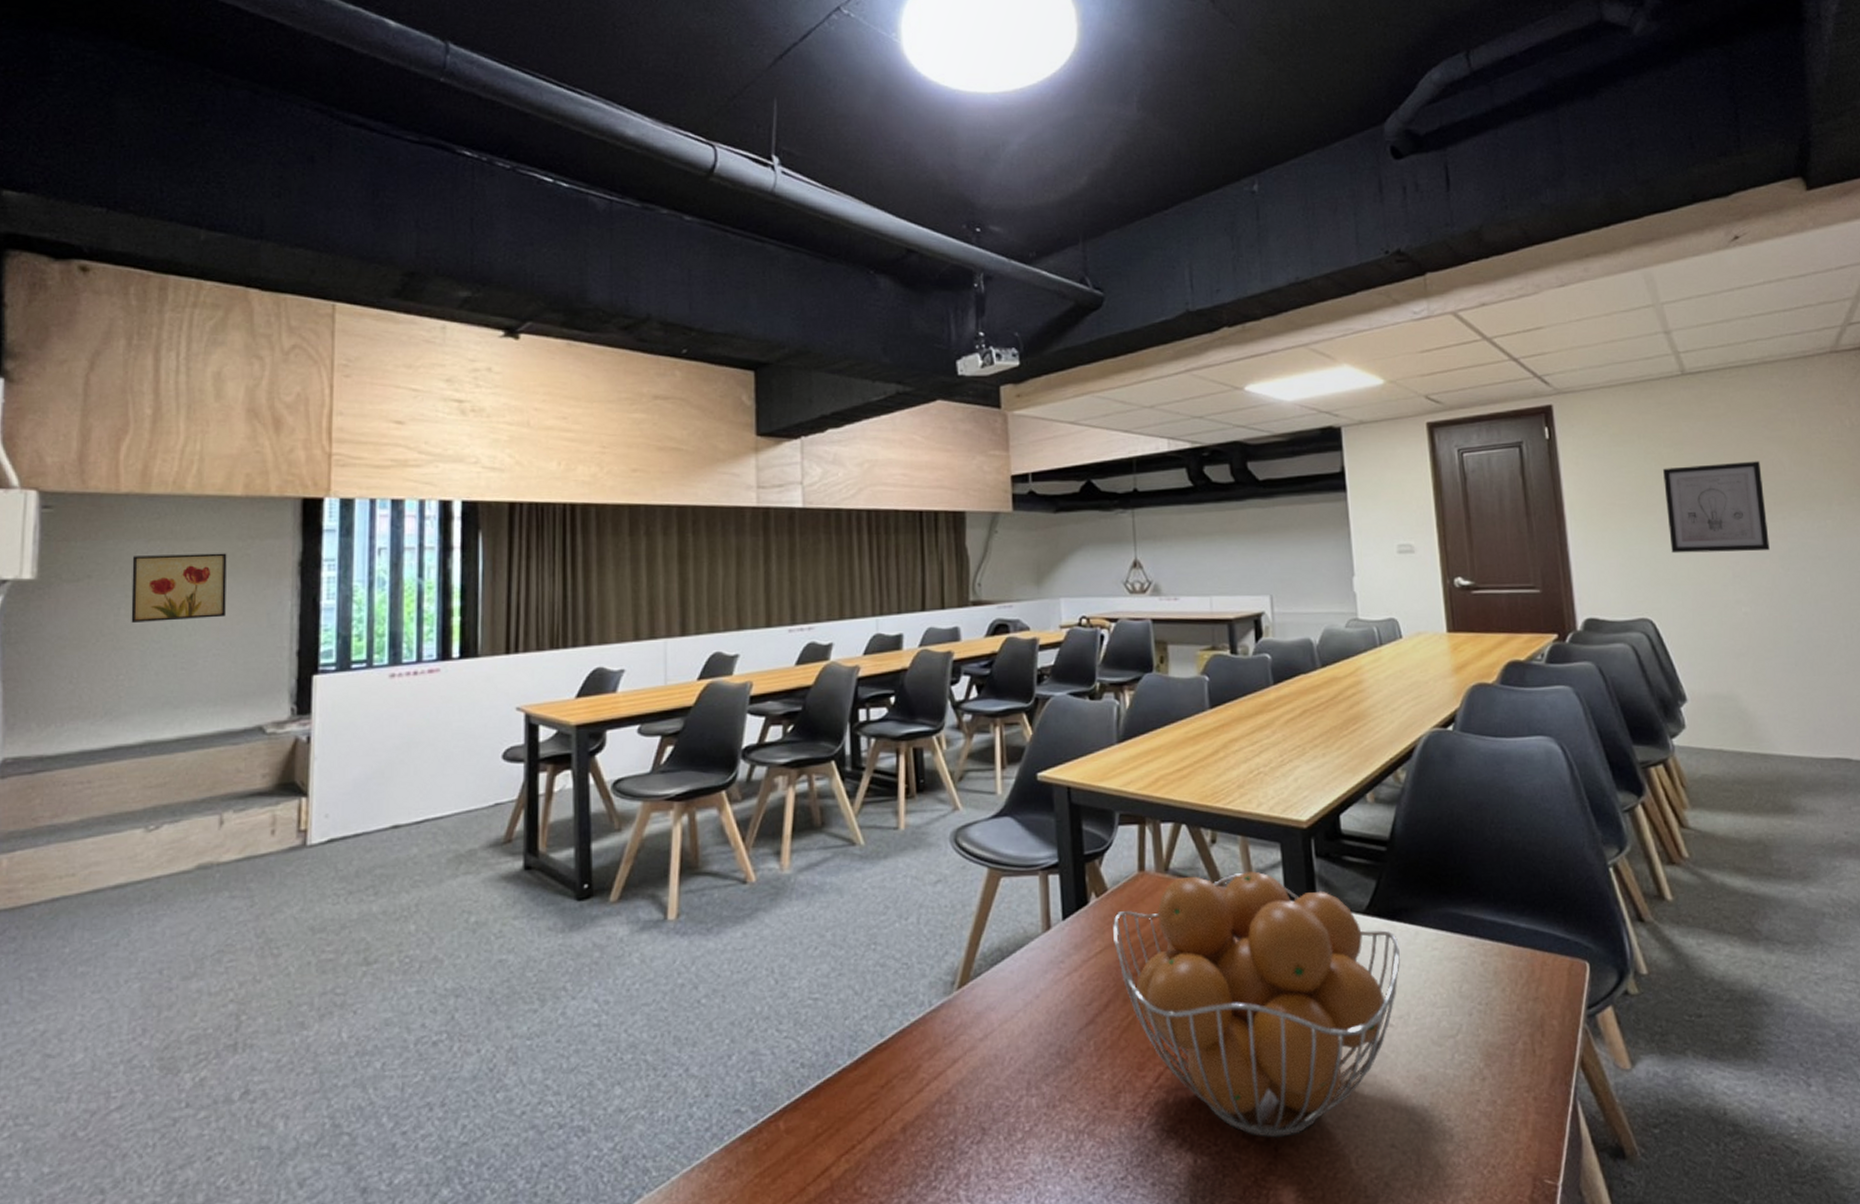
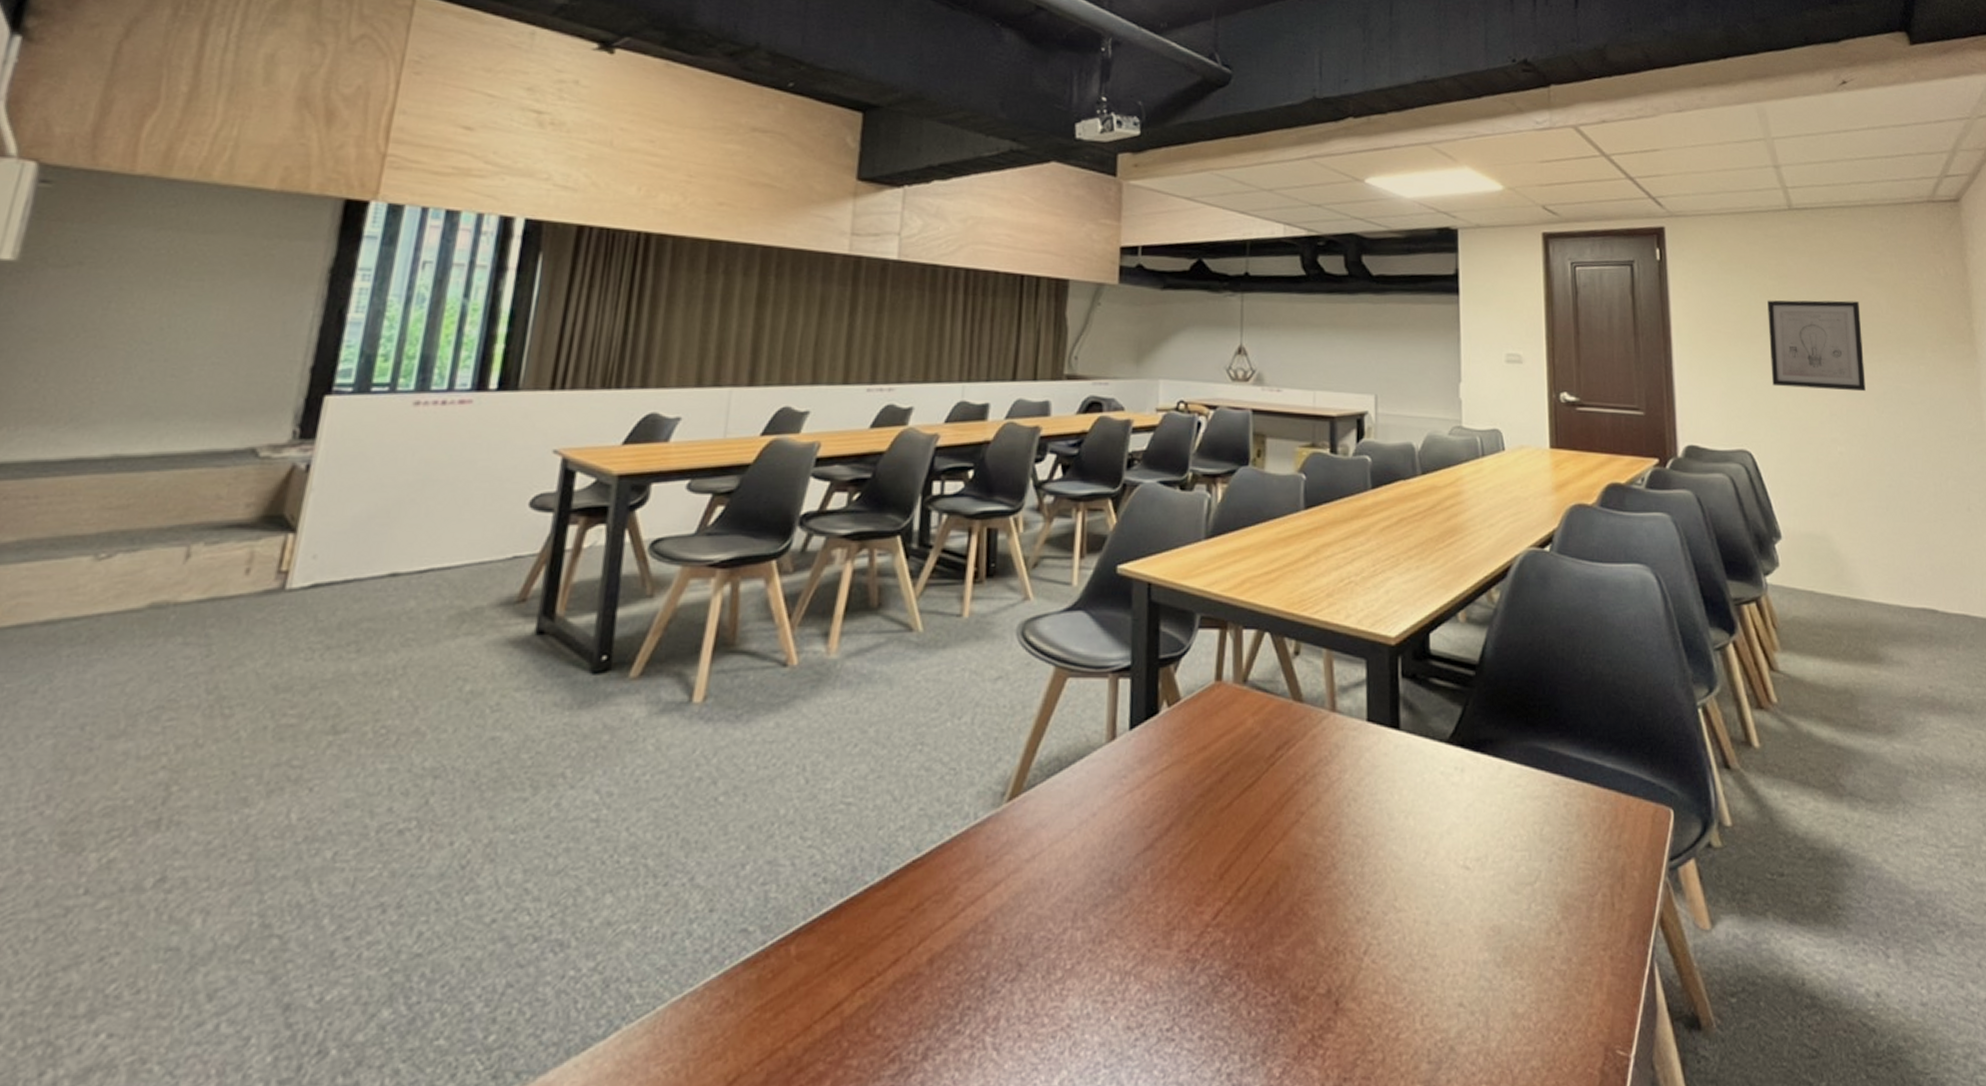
wall art: present [131,553,227,623] -> none [121,245,248,322]
fruit basket: present [1113,871,1401,1138] -> none [1182,688,1482,990]

